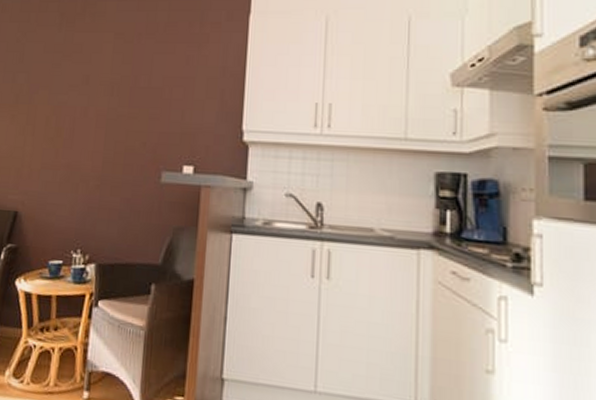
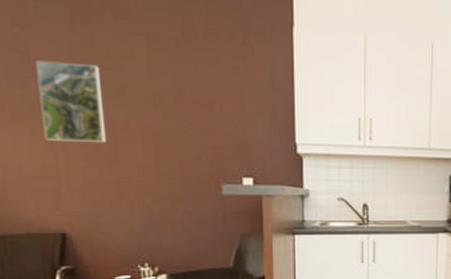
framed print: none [20,58,73,127] -> present [35,60,107,142]

